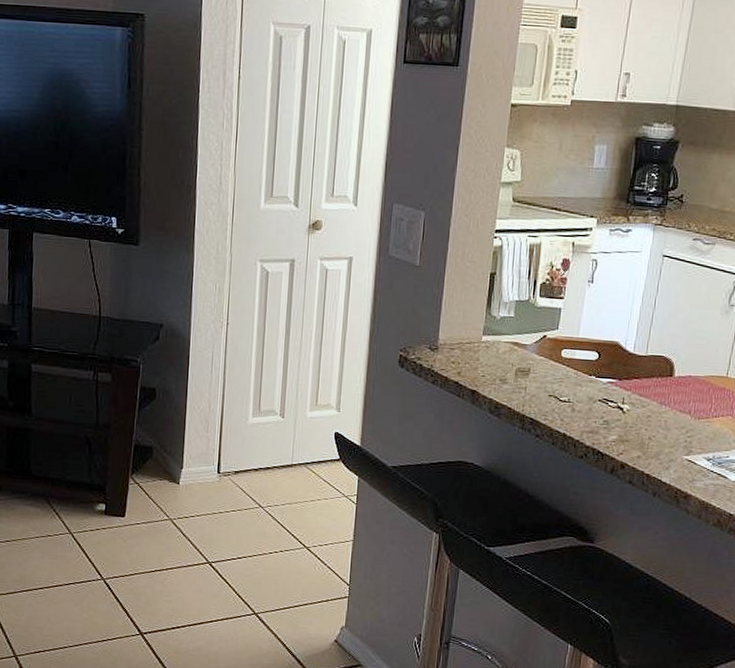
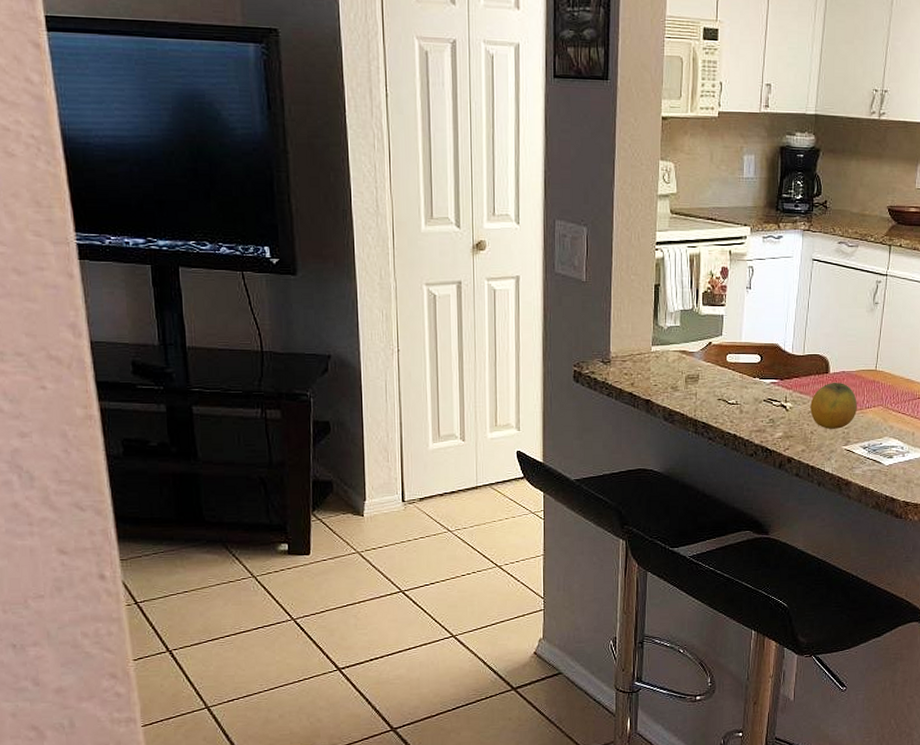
fruit: none [650,386,704,437] -> present [810,382,858,429]

